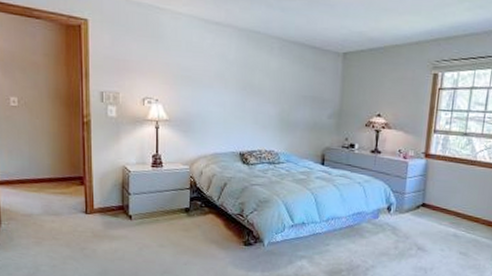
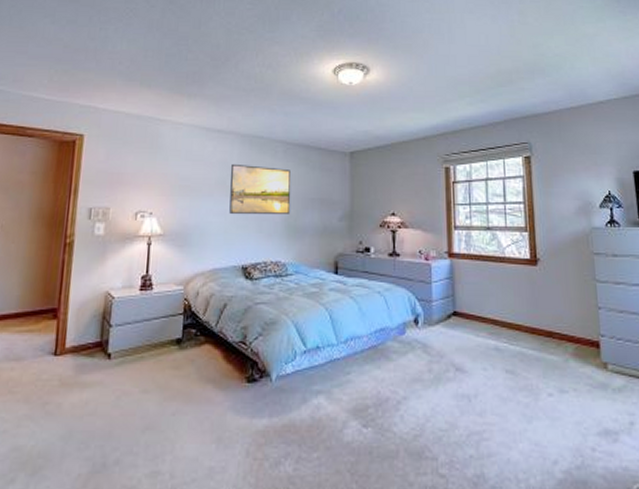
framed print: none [228,57,285,109] -> present [229,163,291,214]

